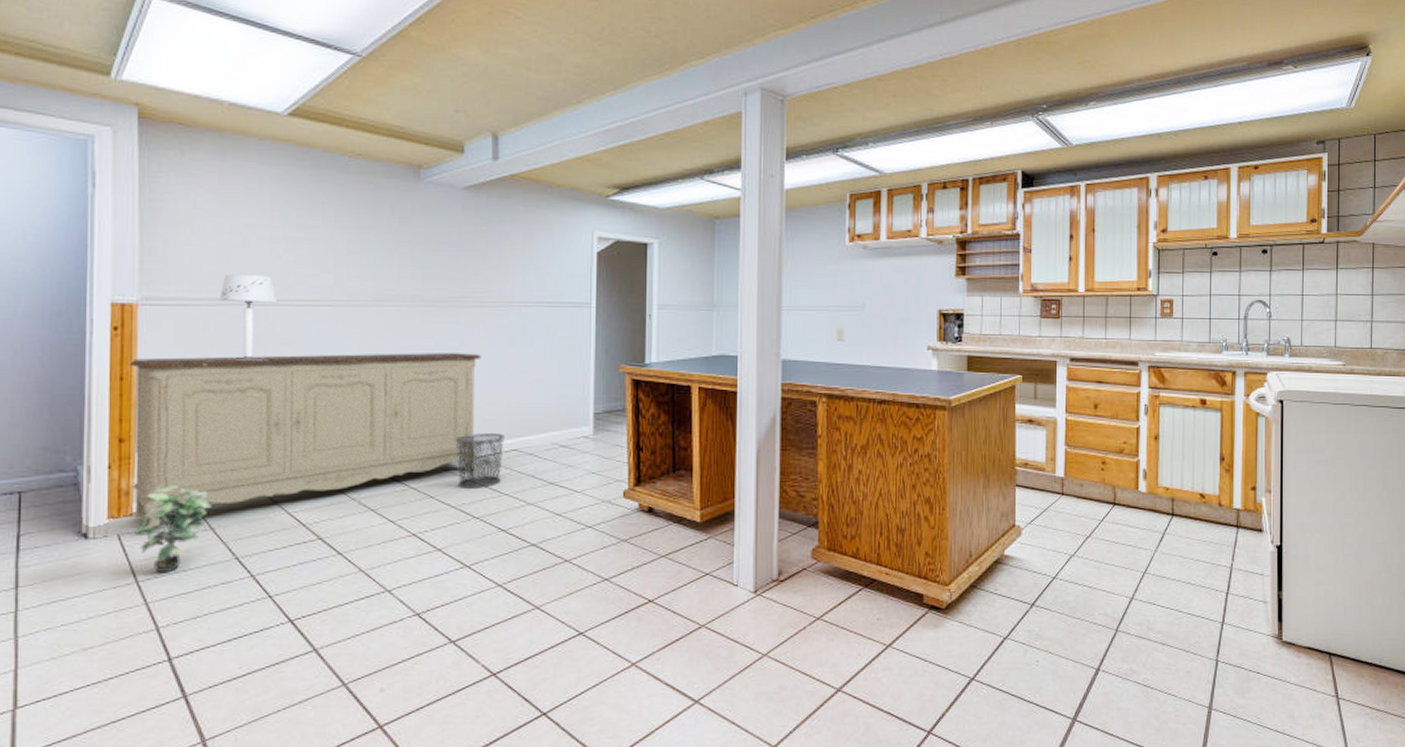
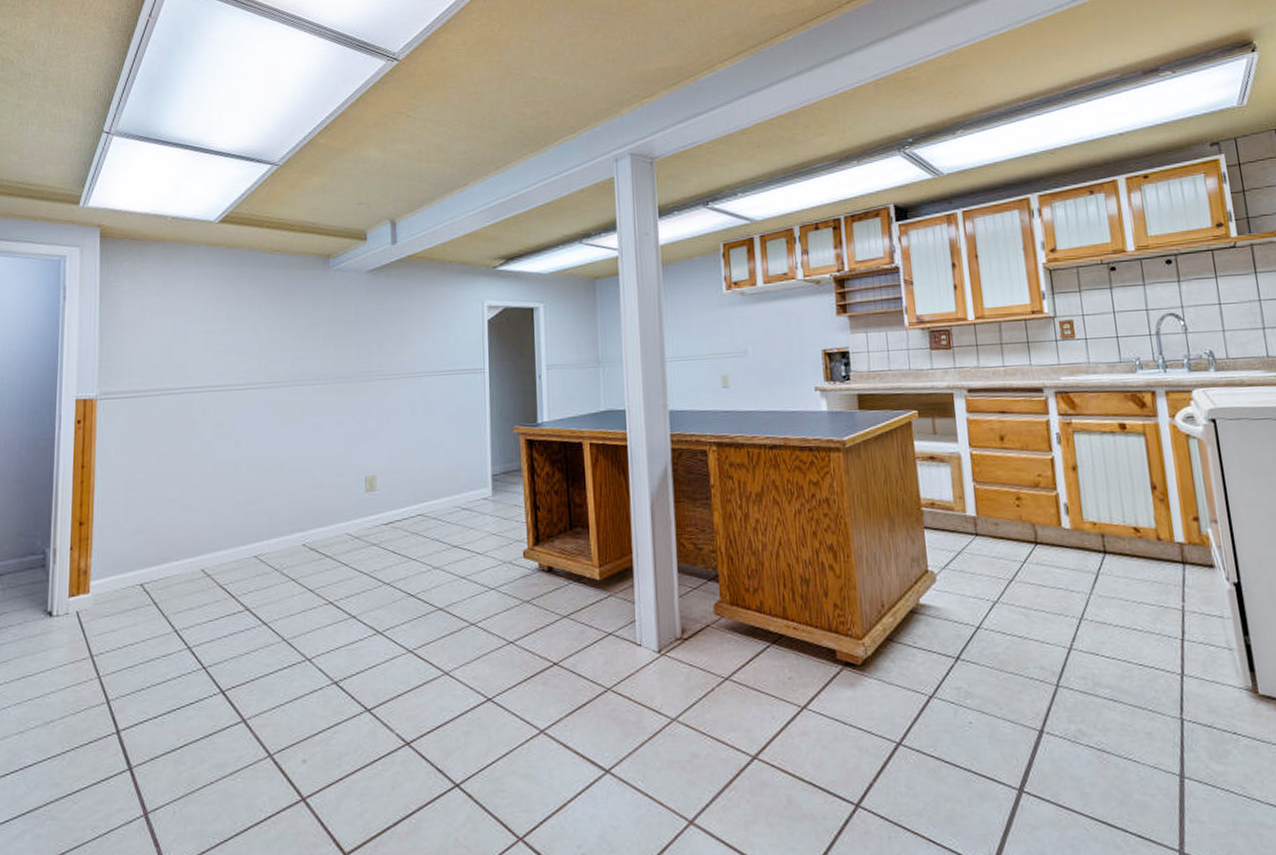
sideboard: present [127,353,481,526] -> none [87,424,387,602]
potted plant: present [134,487,212,574] -> none [90,564,155,648]
table lamp: present [219,275,278,361] -> none [162,365,211,444]
trash can: present [455,433,506,488] -> none [365,499,412,555]

